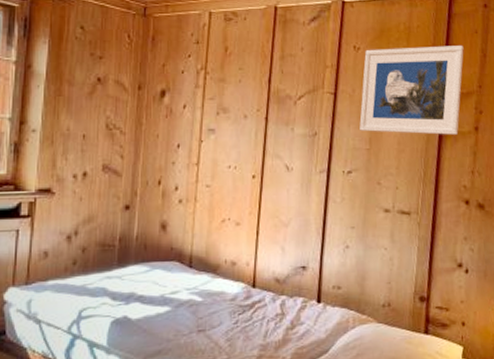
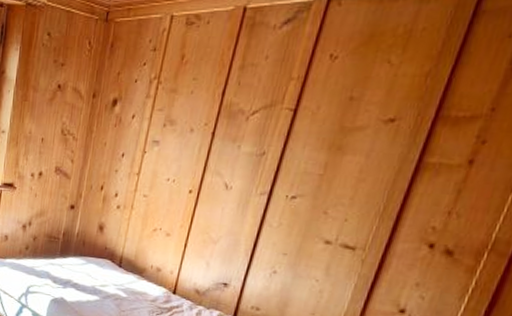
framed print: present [359,46,464,135] -> none [316,54,484,167]

